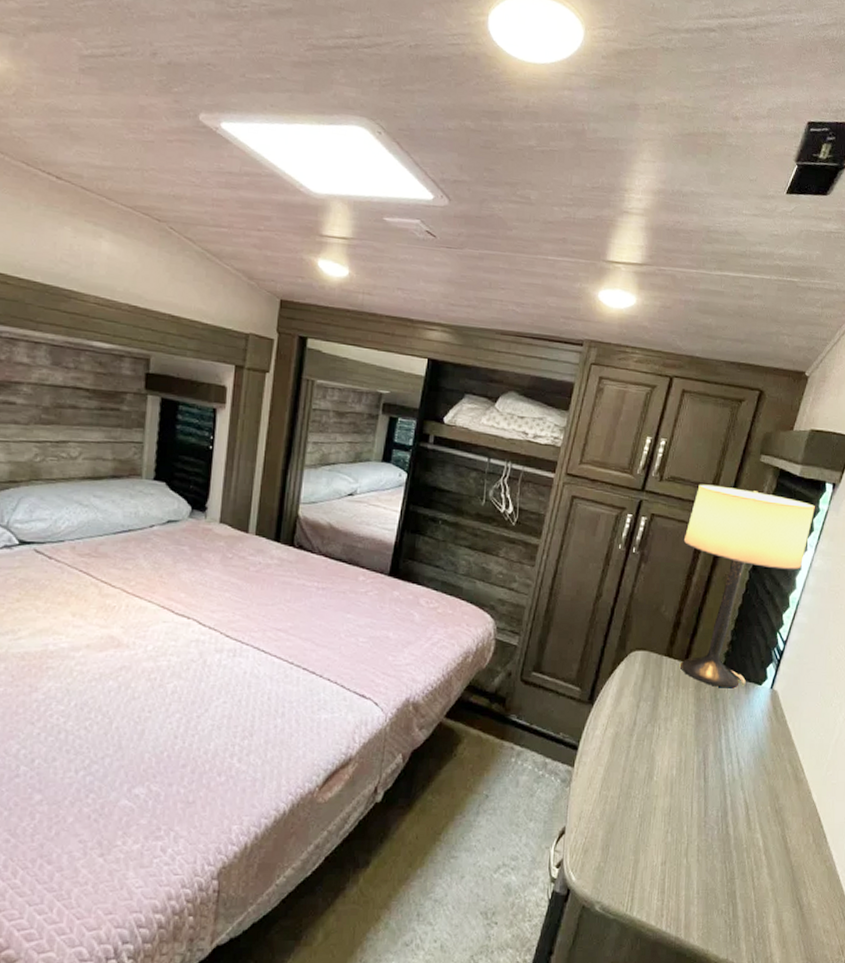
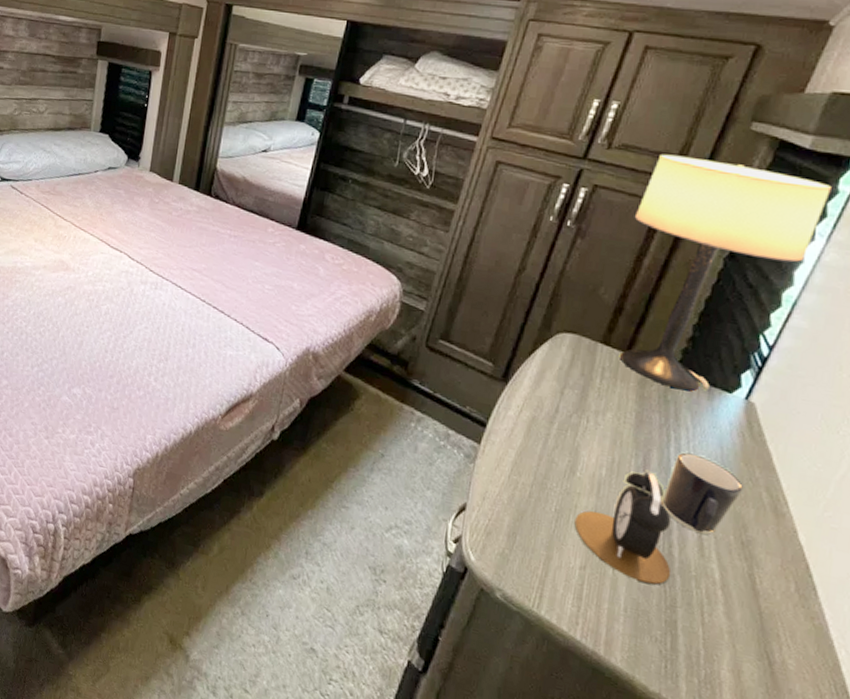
alarm clock: none [655,764,729,863] -> present [574,471,672,585]
mug: none [718,742,774,811] -> present [661,452,743,535]

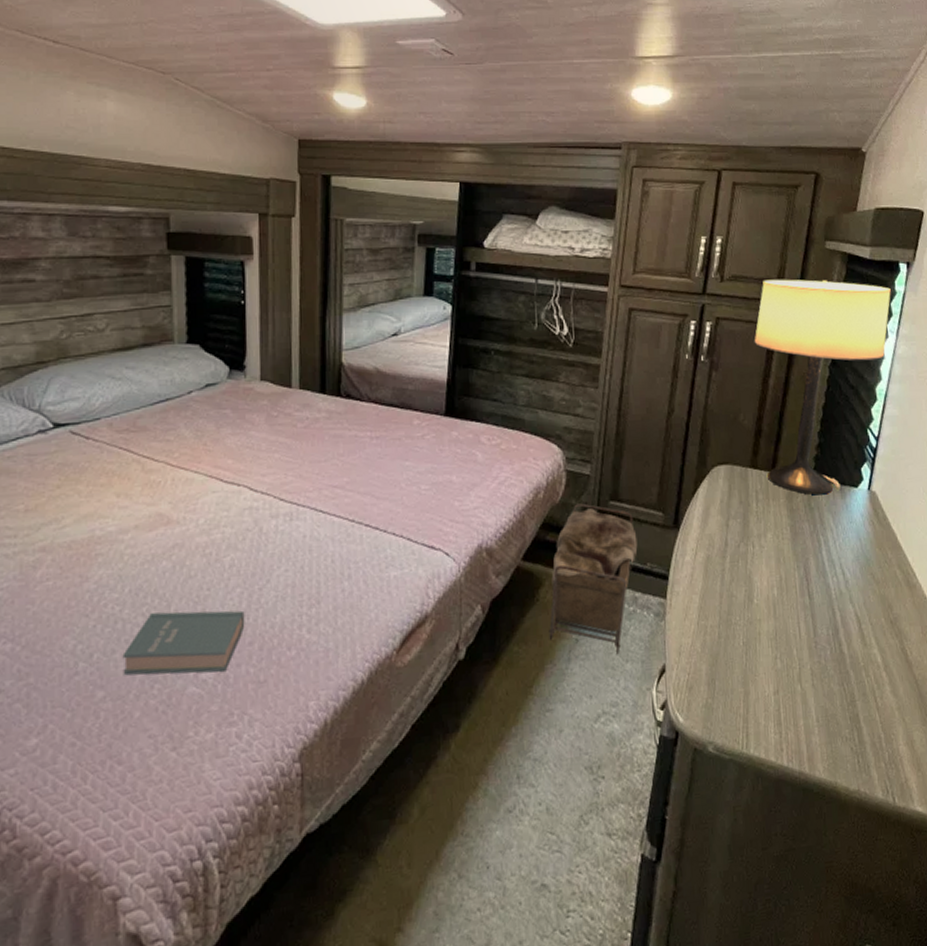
book: none [21,334,111,392] -> present [122,610,245,675]
laundry basket: none [356,334,462,480] -> present [548,503,638,655]
alarm clock: present [574,471,672,585] -> none [761,579,846,688]
mug: present [661,452,743,535] -> none [825,551,882,625]

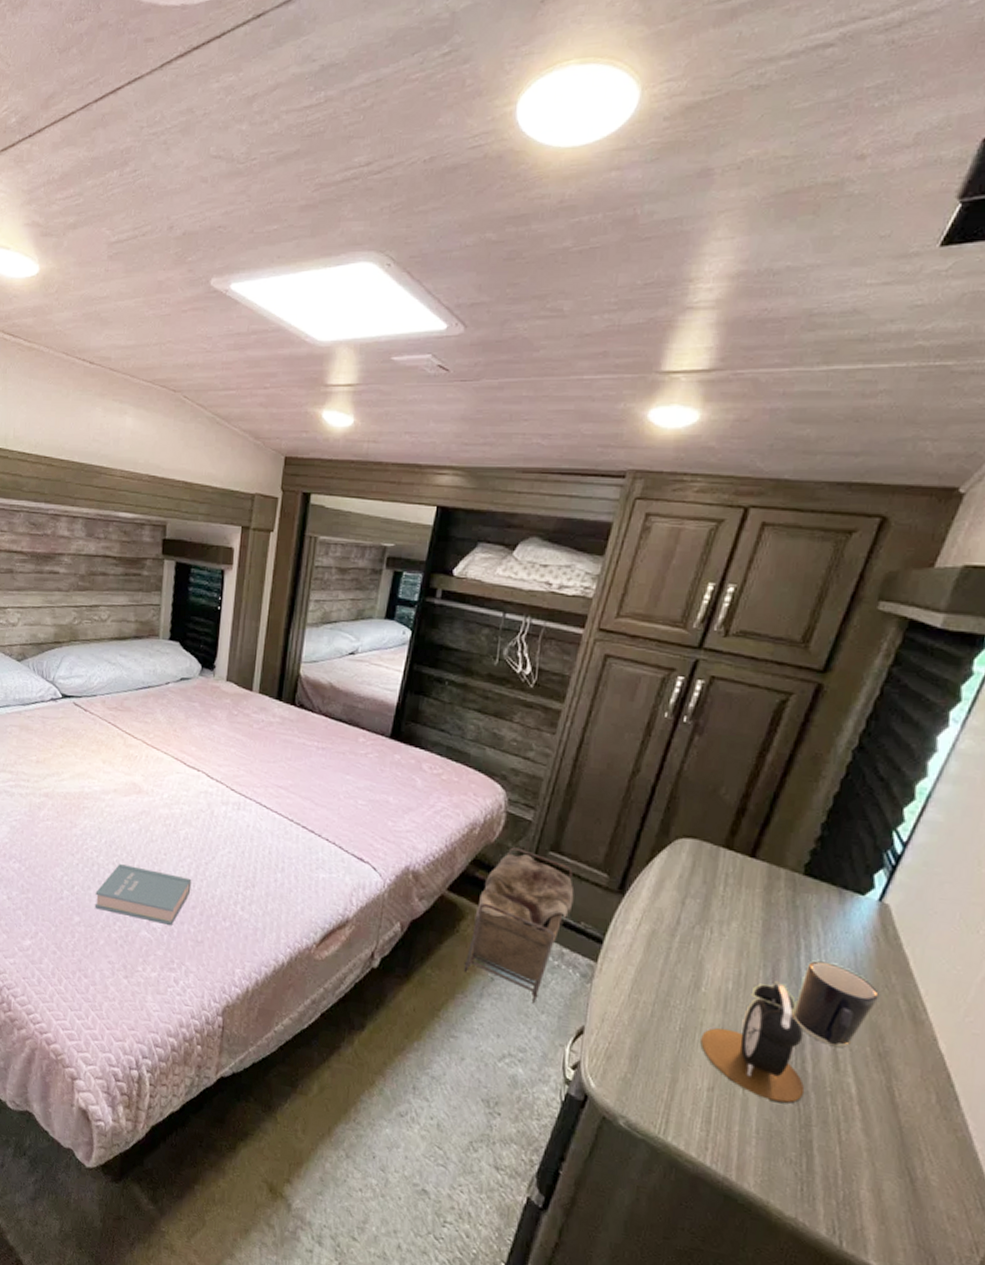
table lamp: present [754,279,891,495] -> none [744,639,965,895]
alarm clock: none [761,579,846,688] -> present [700,983,805,1103]
mug: none [825,551,882,625] -> present [793,960,879,1048]

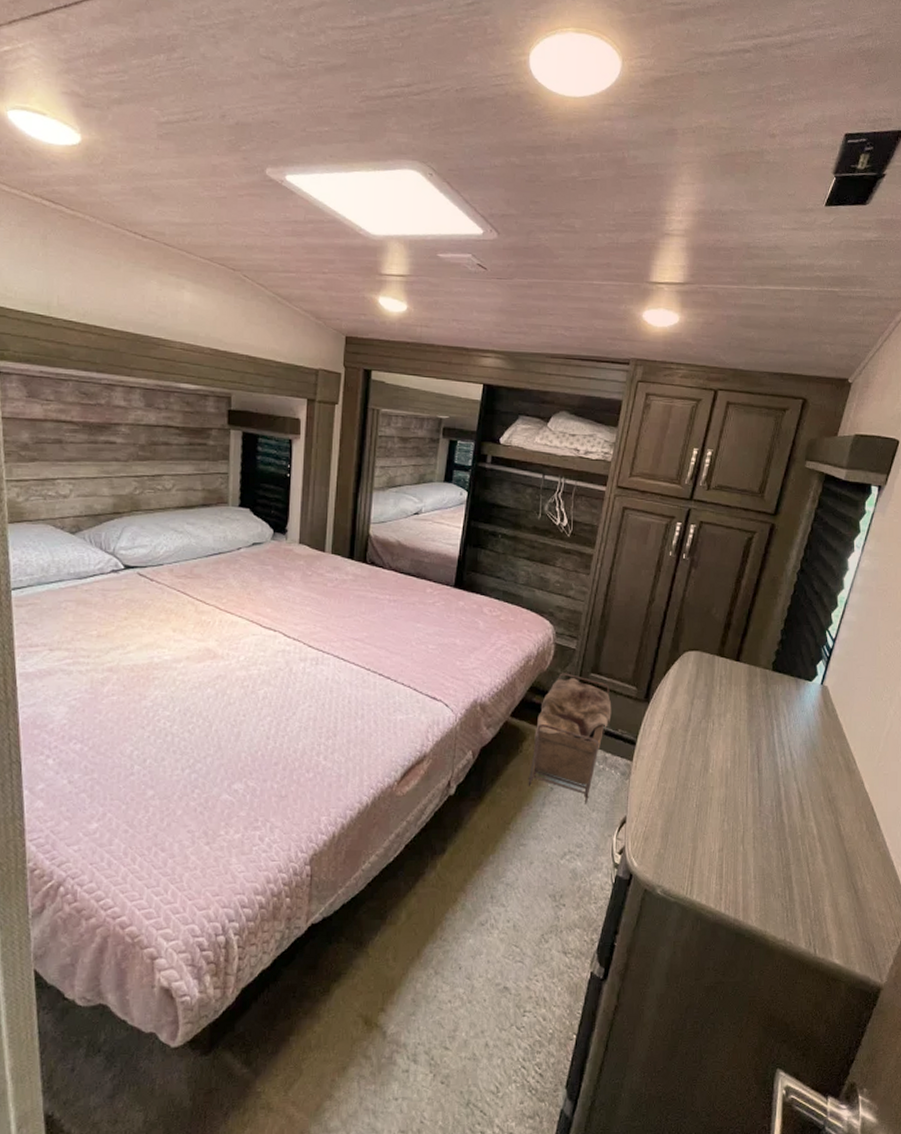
book: present [94,864,192,925] -> none [170,731,273,784]
alarm clock: present [700,983,805,1103] -> none [711,757,784,850]
mug: present [793,960,879,1048] -> none [772,736,826,800]

